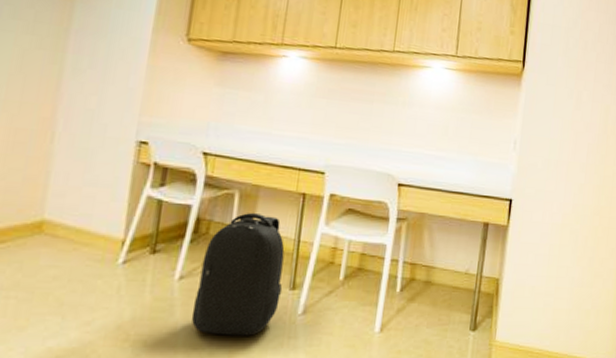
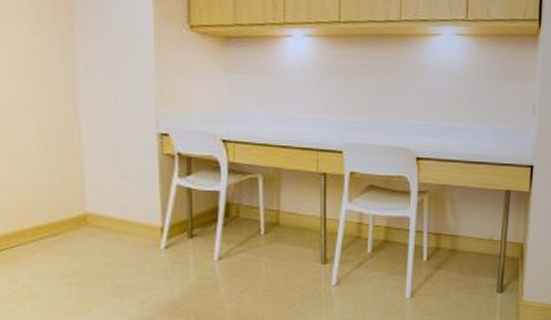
backpack: present [191,212,285,336] -> none [234,194,315,307]

